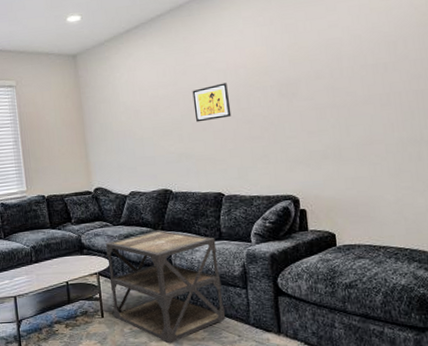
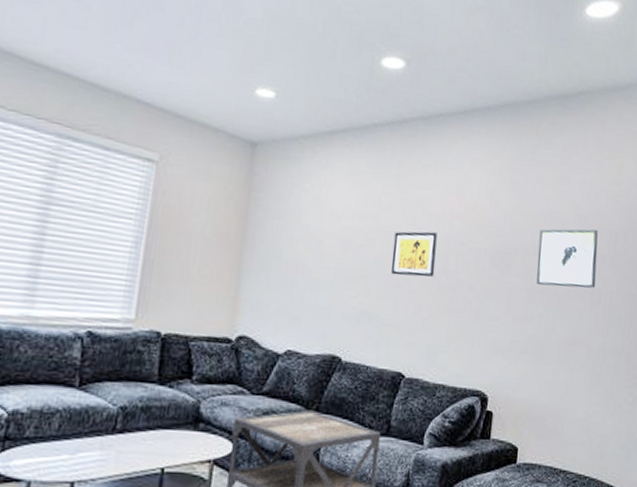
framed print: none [317,43,382,102] -> present [536,229,598,288]

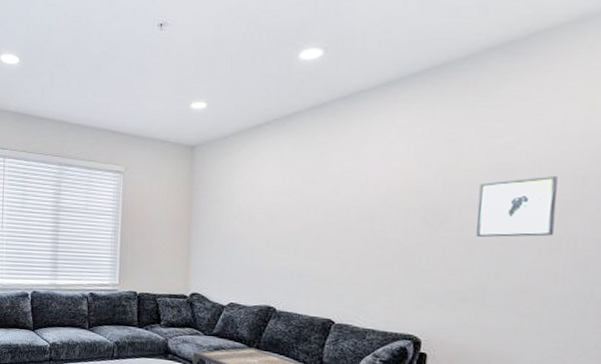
wall art: present [391,231,437,277] -> none [317,199,362,239]

